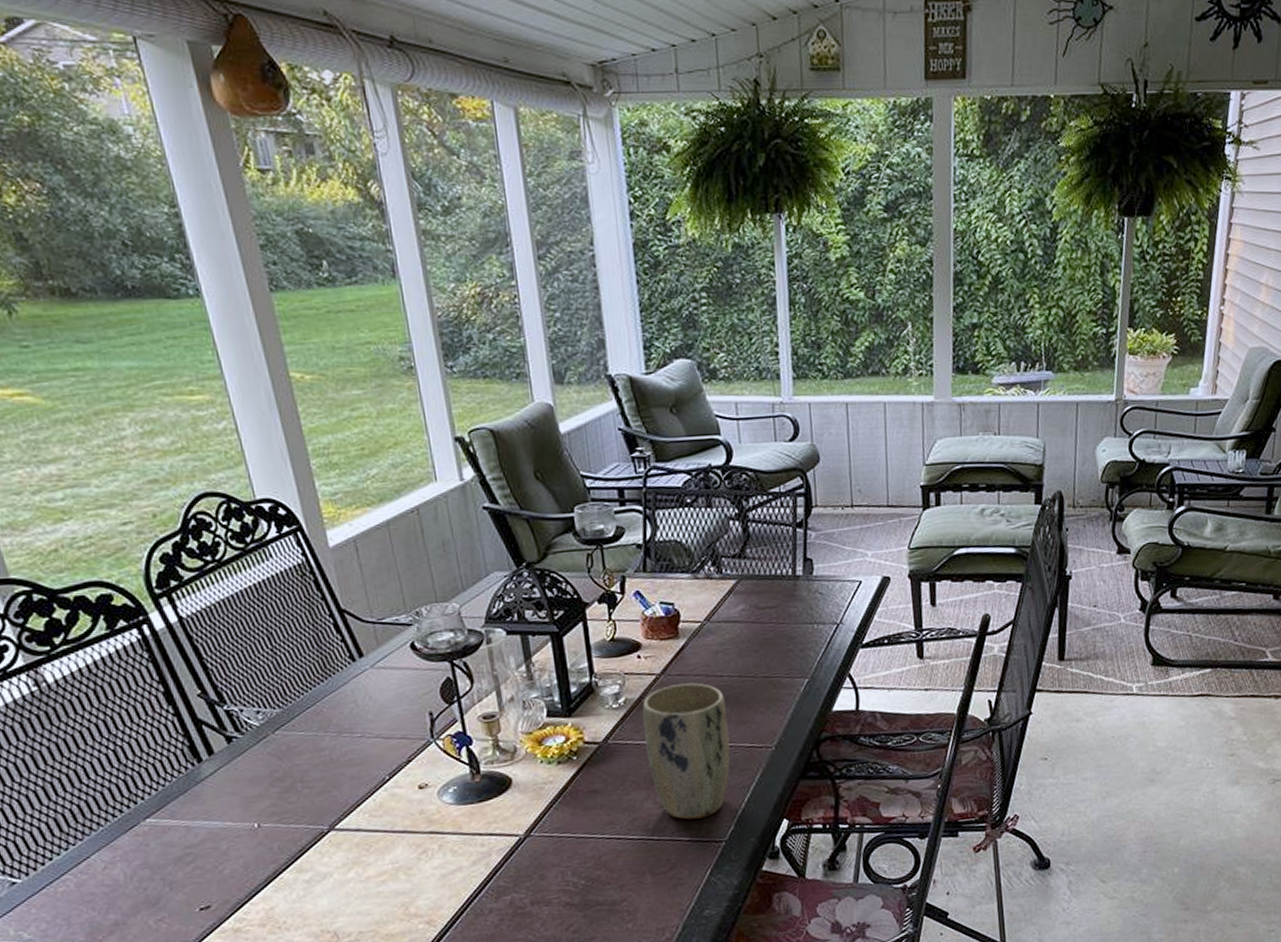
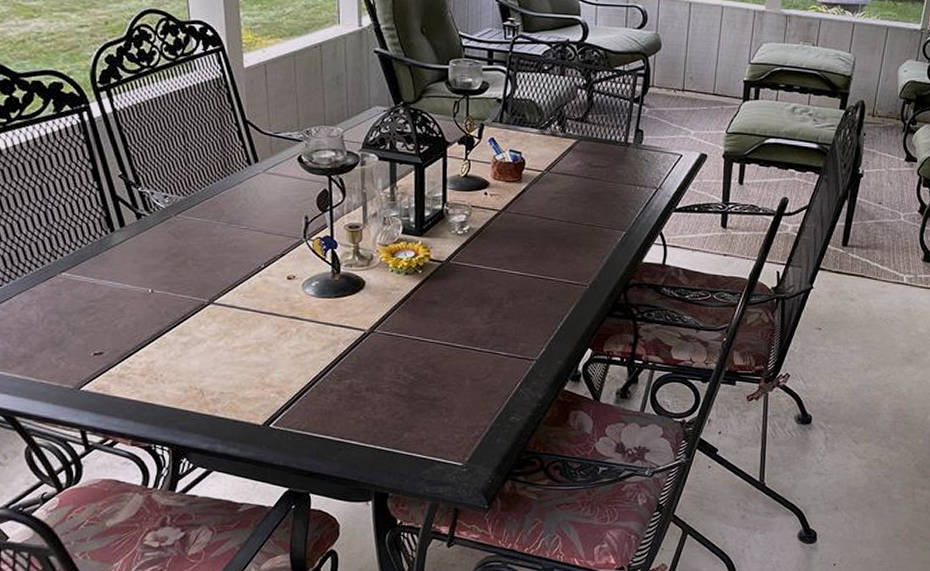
plant pot: present [642,683,730,820] -> none [481,221,553,338]

